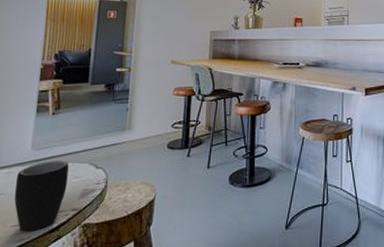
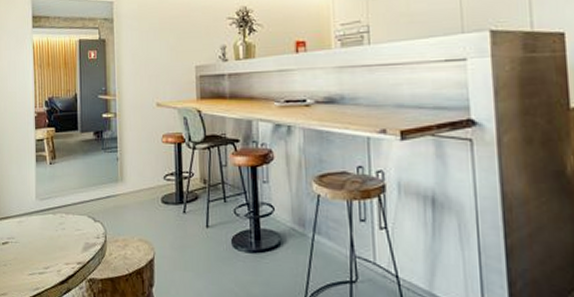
mug: present [14,161,69,232] -> none [26,212,70,282]

